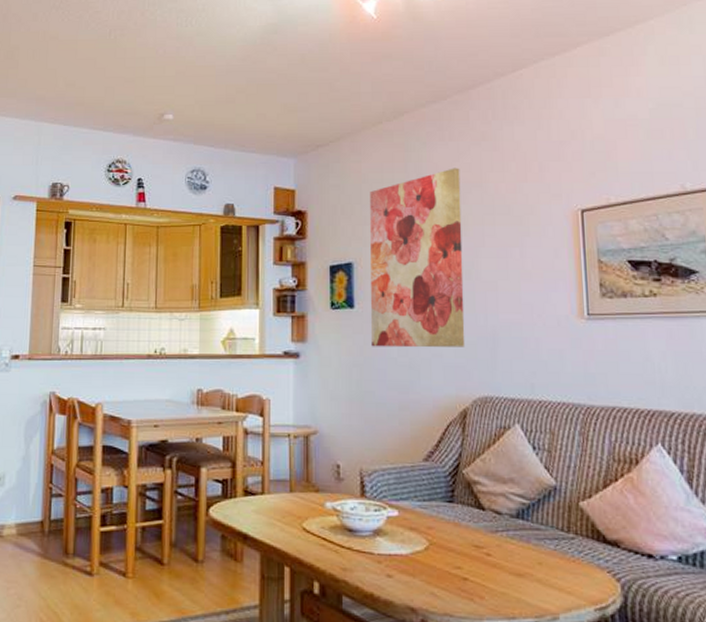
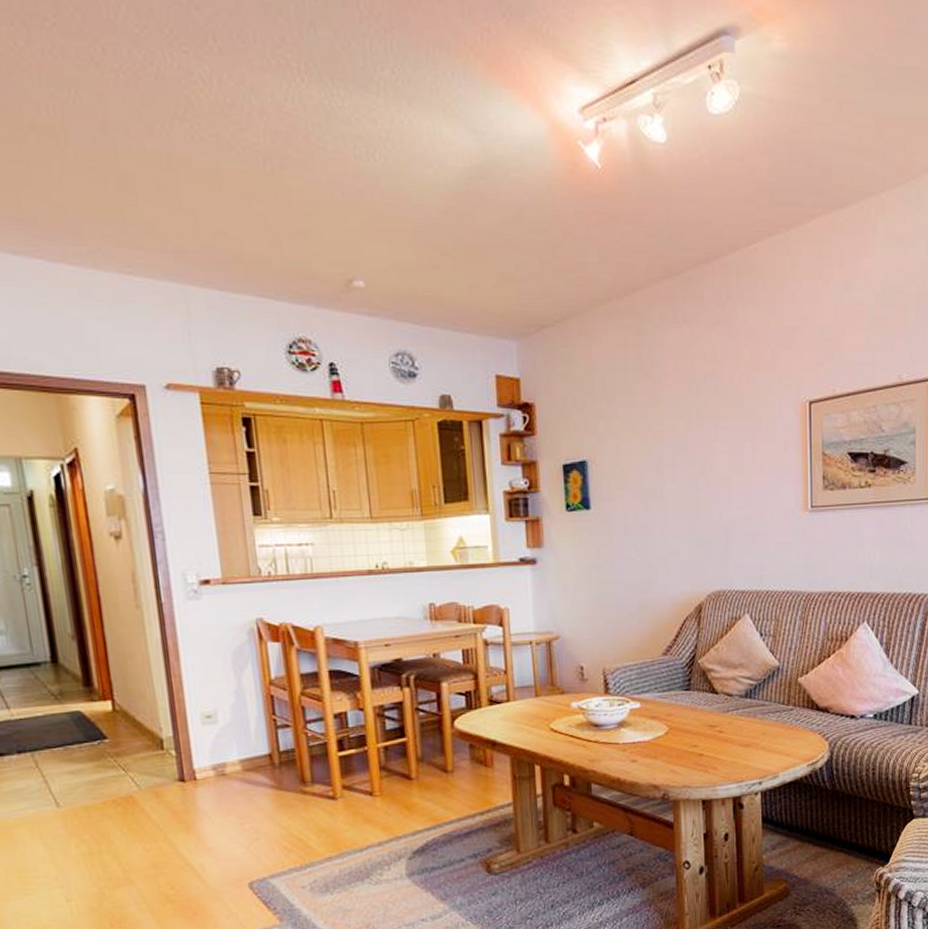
wall art: present [370,168,466,348] -> none [602,355,700,549]

